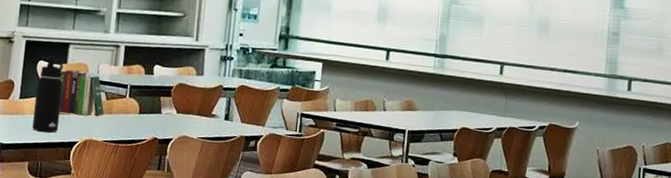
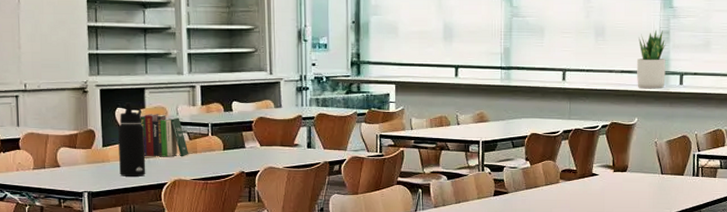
planter: none [580,31,615,93] -> present [636,30,666,89]

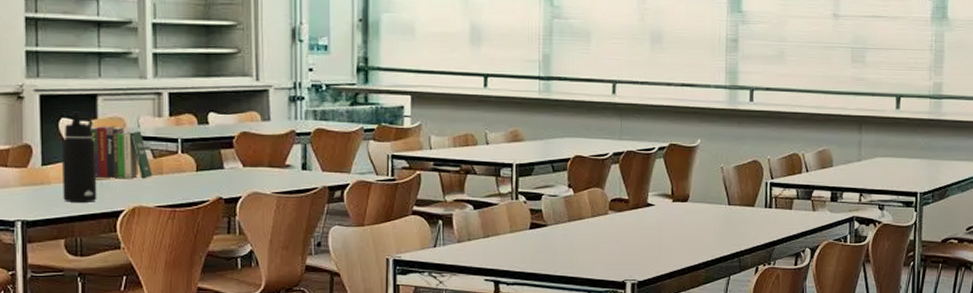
planter: present [636,30,666,89] -> none [699,38,734,106]

